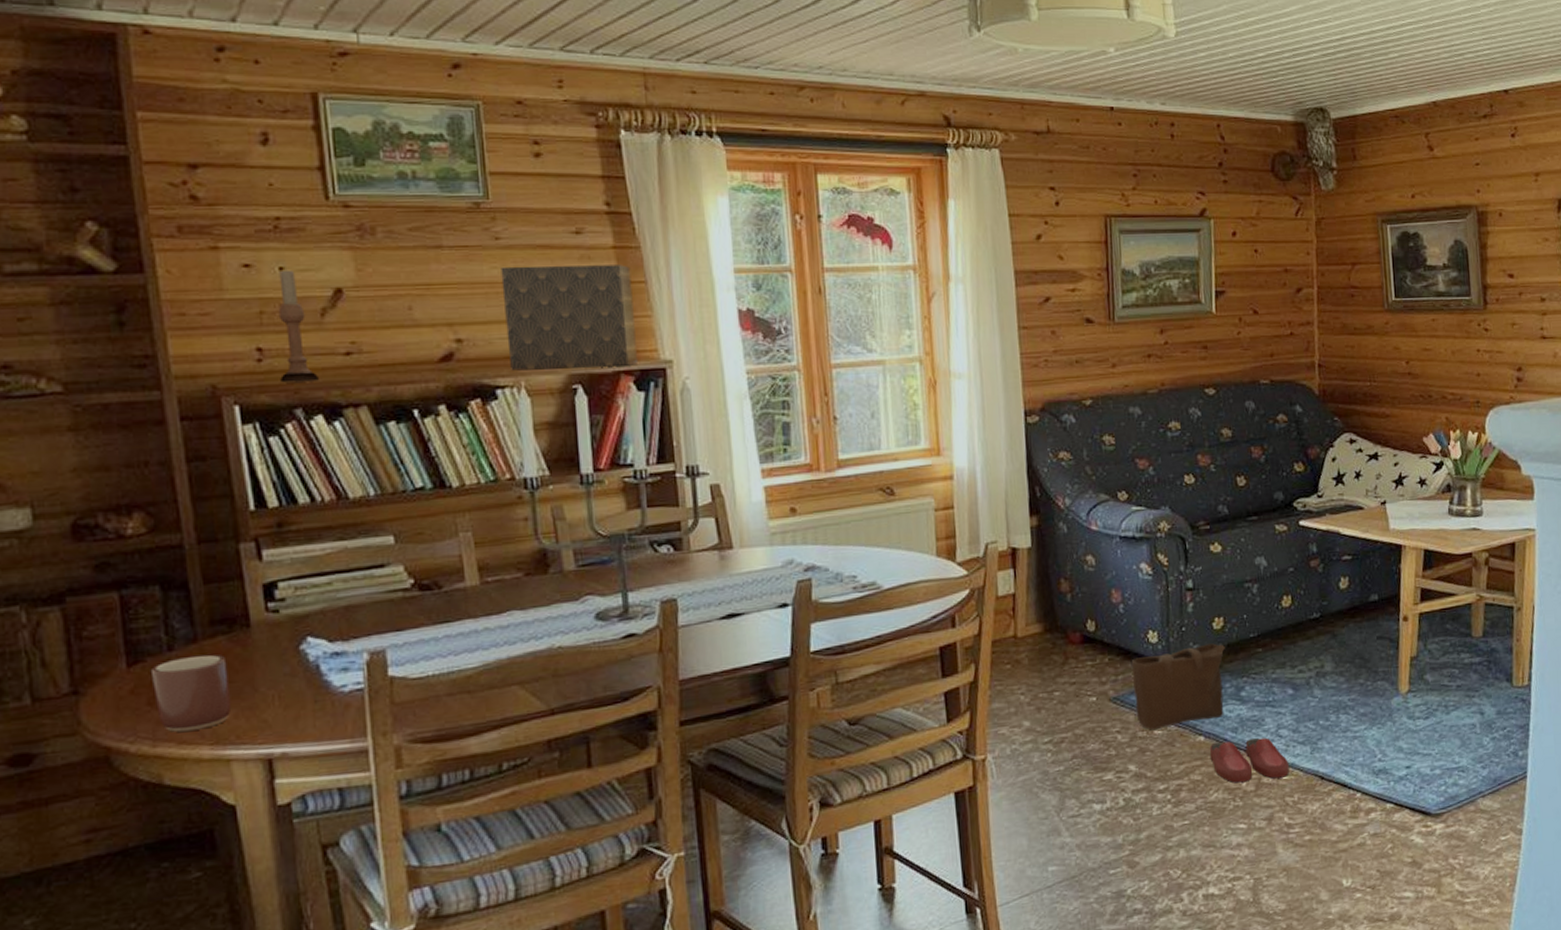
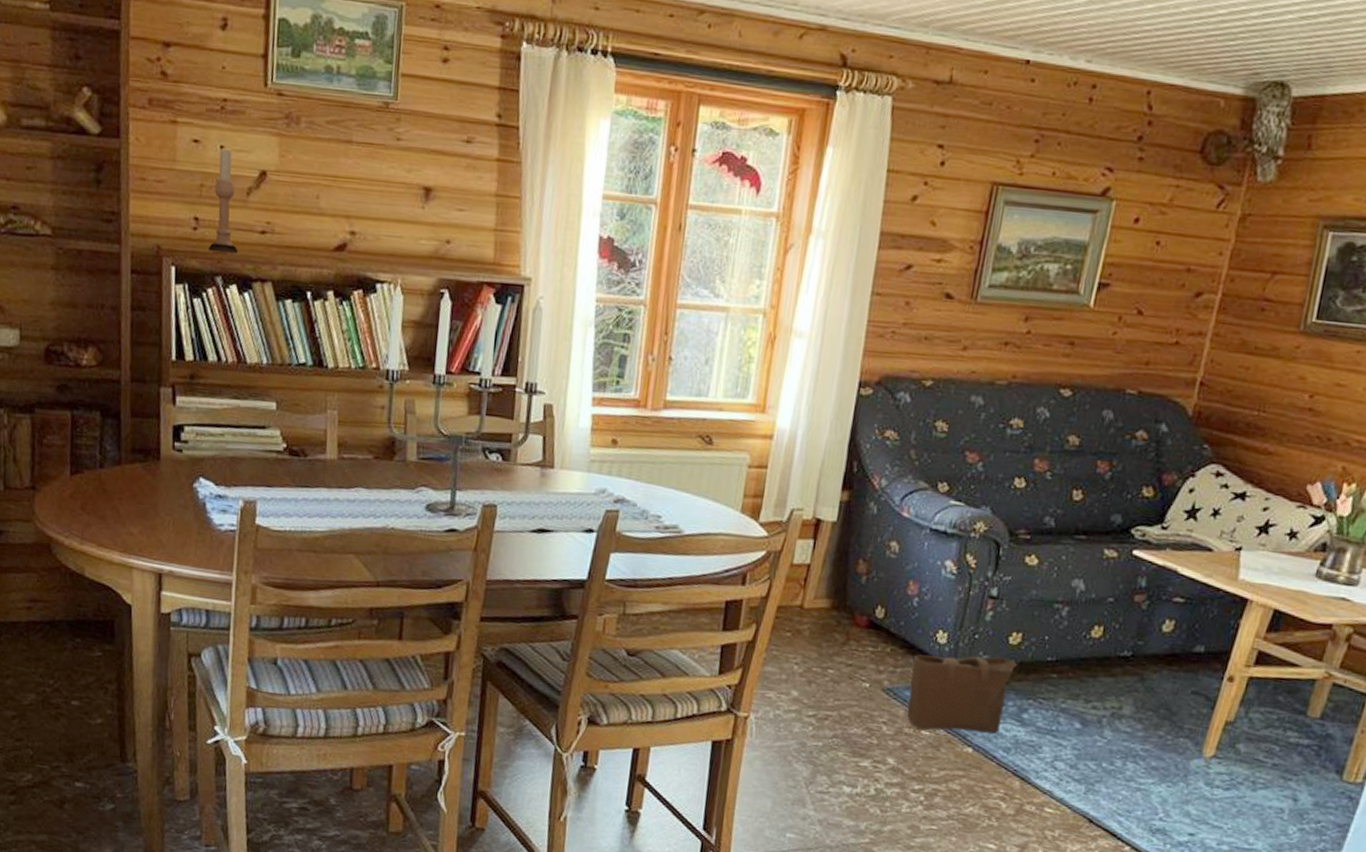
mug: present [150,654,232,733] -> none [85,475,140,538]
decorative box: present [501,265,639,371] -> none [391,167,509,278]
slippers: present [1209,737,1289,783] -> none [974,758,1058,810]

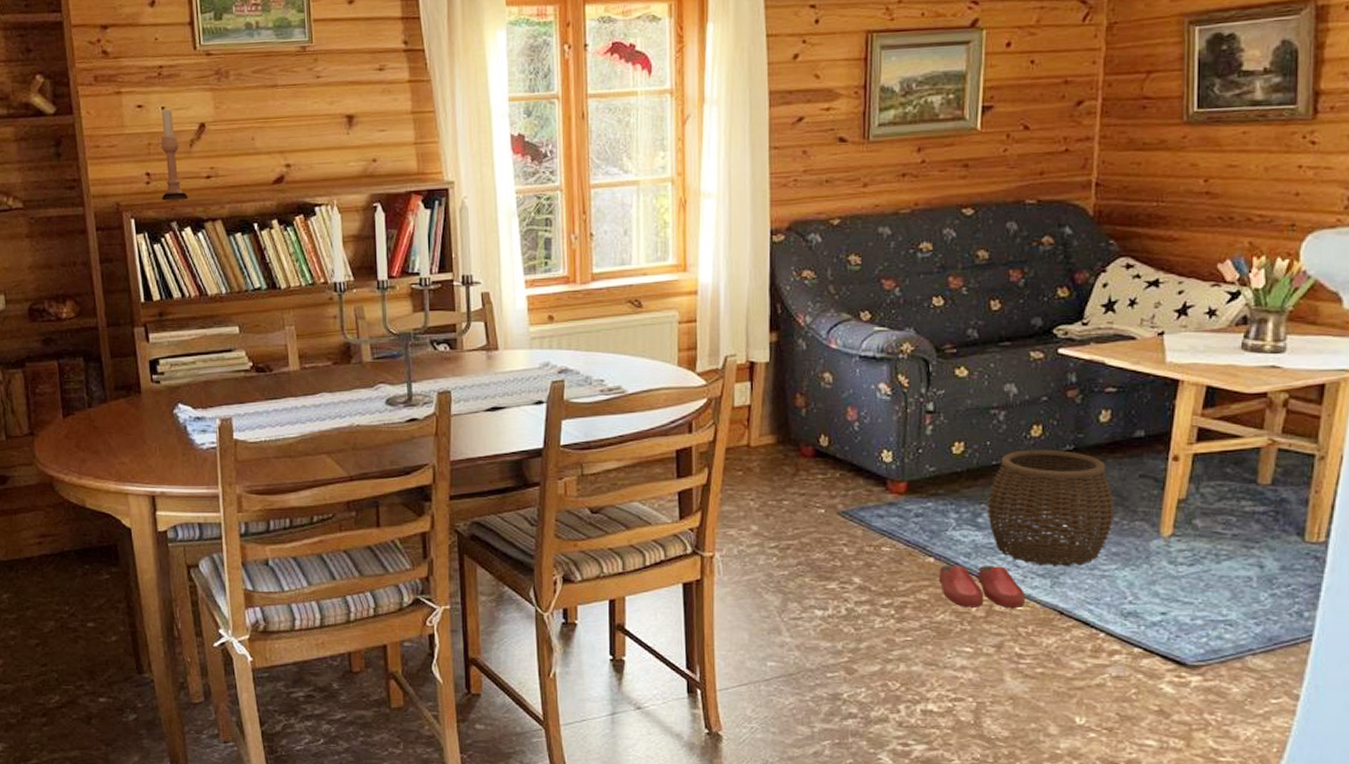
tote bag: present [907,654,1017,734] -> none [864,467,964,547]
slippers: none [974,758,1058,810] -> present [939,566,1025,608]
woven basket: none [1033,649,1163,776] -> present [987,449,1115,567]

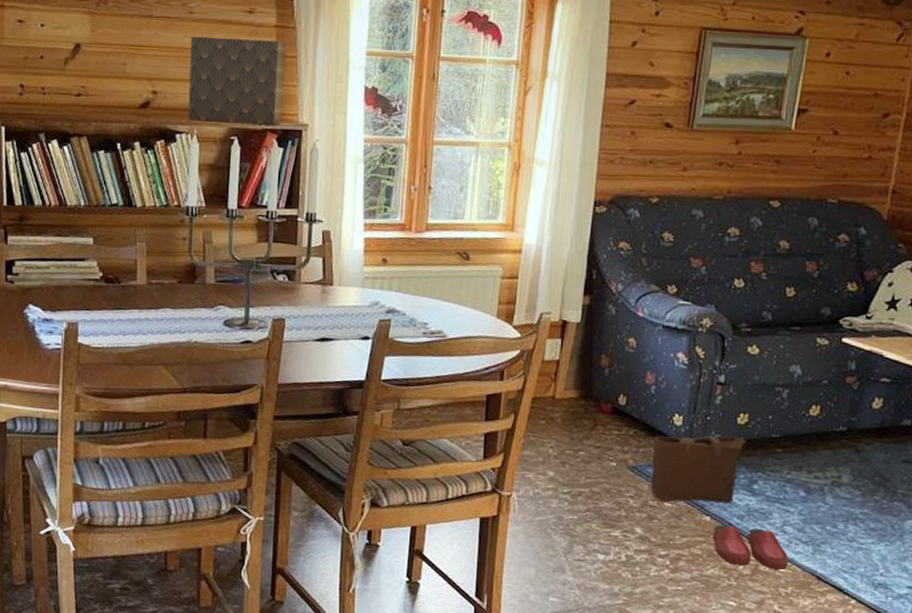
candlestick: present [160,109,188,201] -> none [33,26,58,114]
decorative box: none [320,97,426,191] -> present [188,36,286,125]
tote bag: none [864,467,964,547] -> present [650,435,746,504]
woven basket: present [987,449,1115,567] -> none [762,426,877,538]

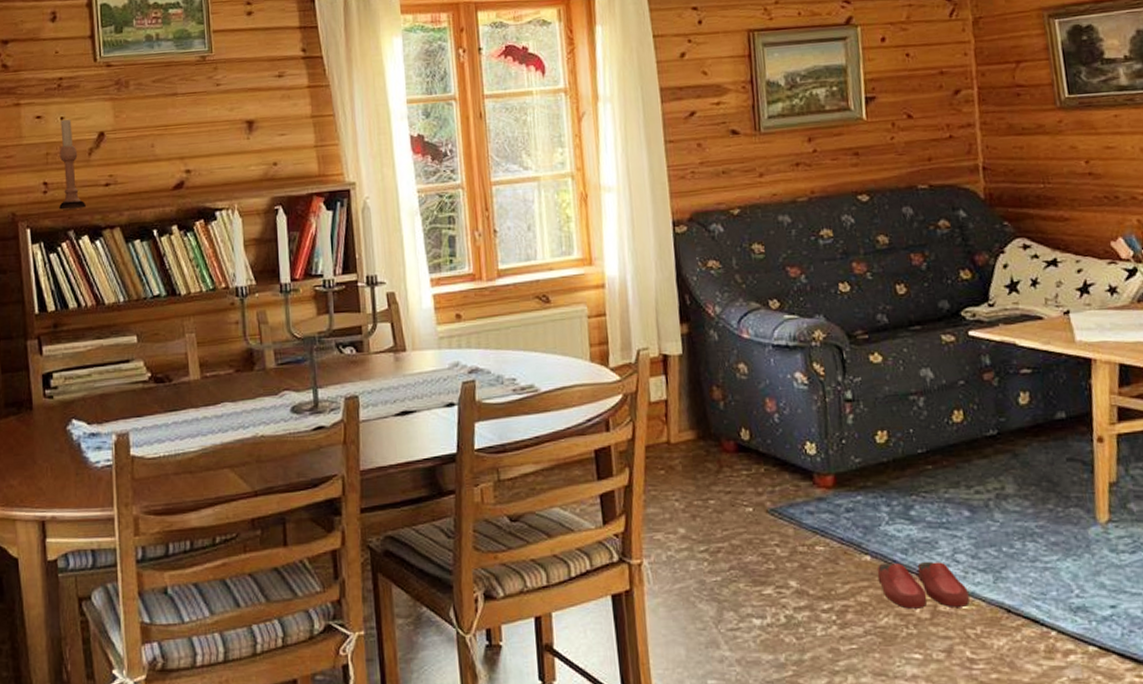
candlestick: none [33,26,58,114] -> present [59,119,86,210]
decorative box: present [188,36,286,125] -> none [220,101,328,195]
tote bag: present [650,435,746,504] -> none [789,458,892,546]

